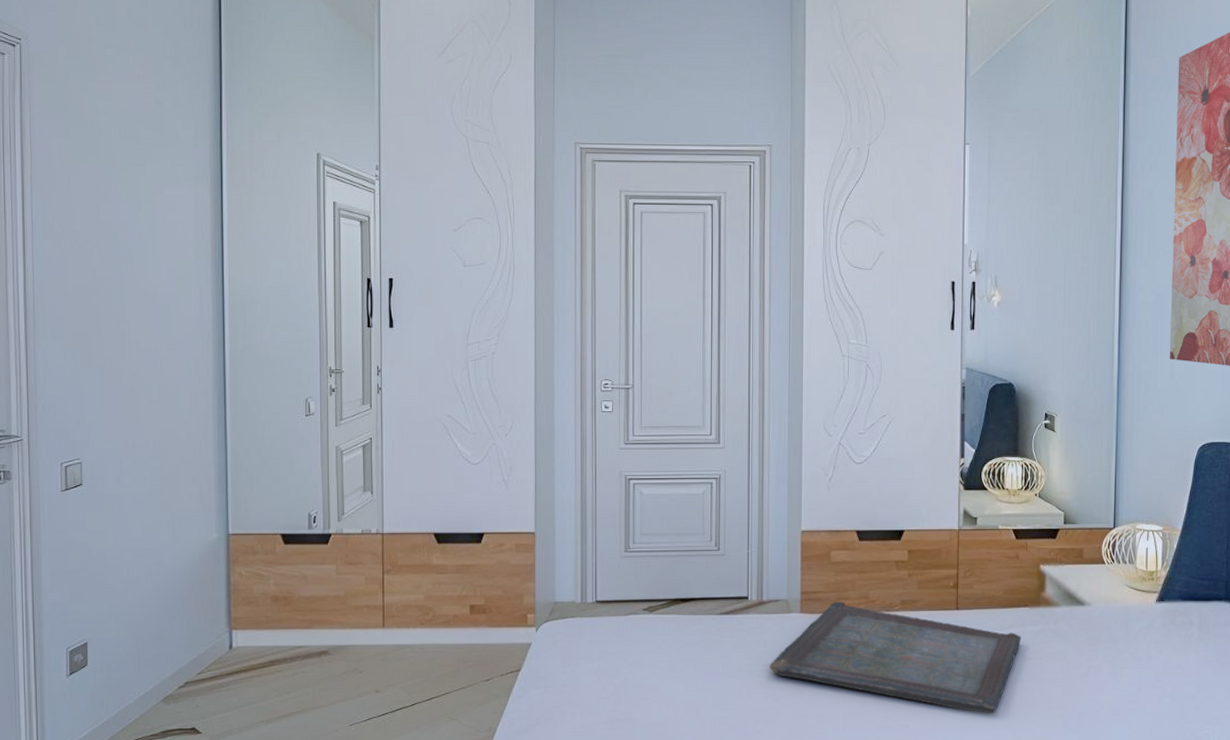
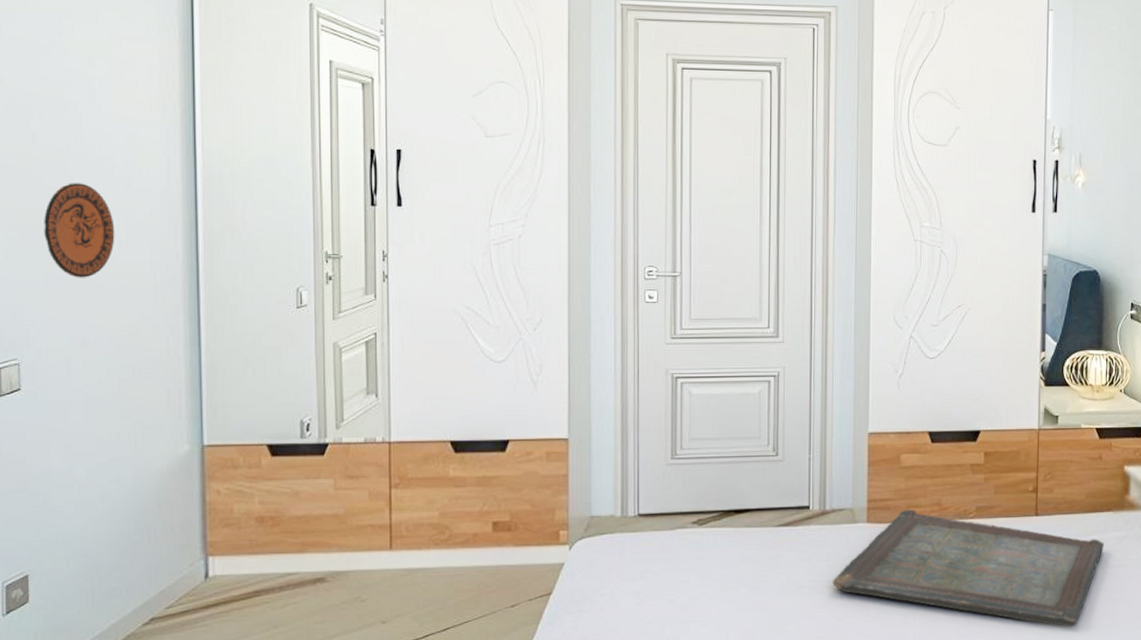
decorative plate: none [102,309,158,390] -> present [44,183,115,278]

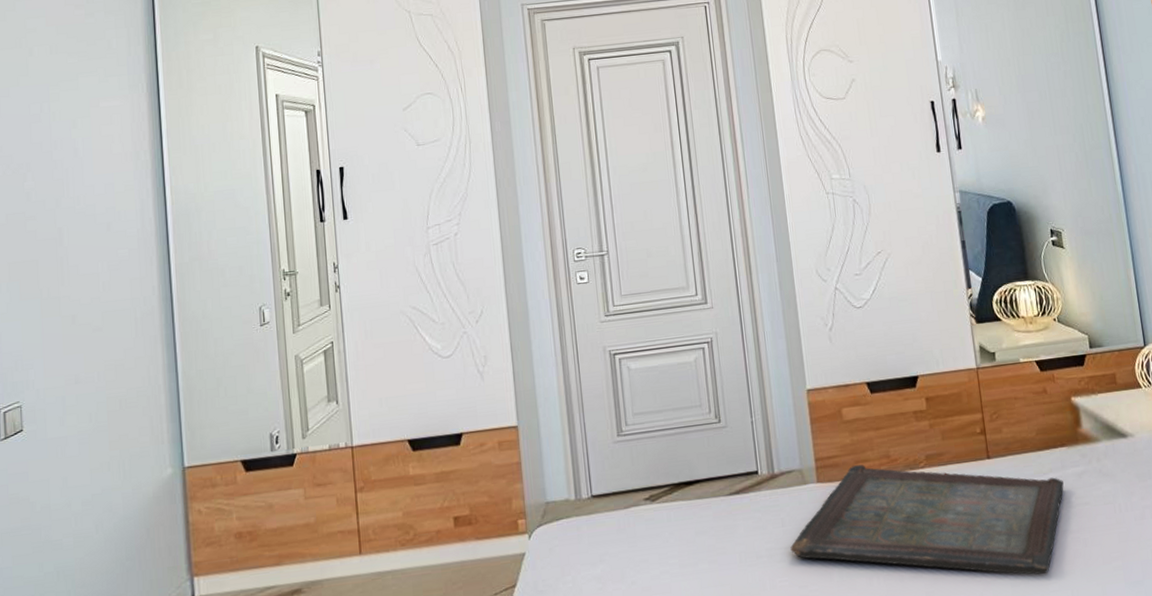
decorative plate: present [44,183,115,278] -> none [38,232,100,320]

